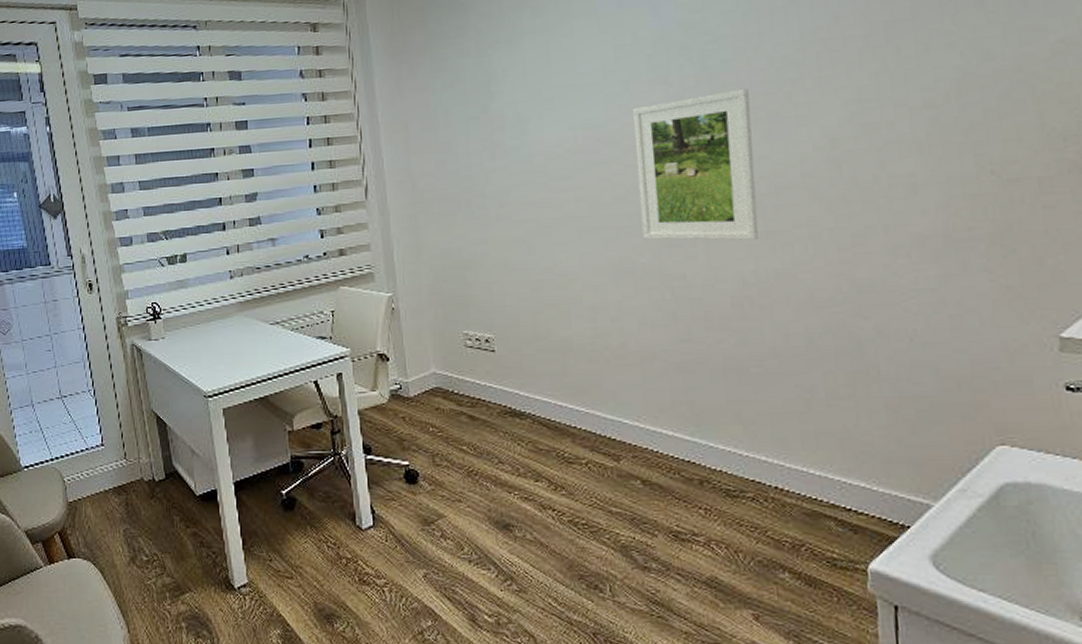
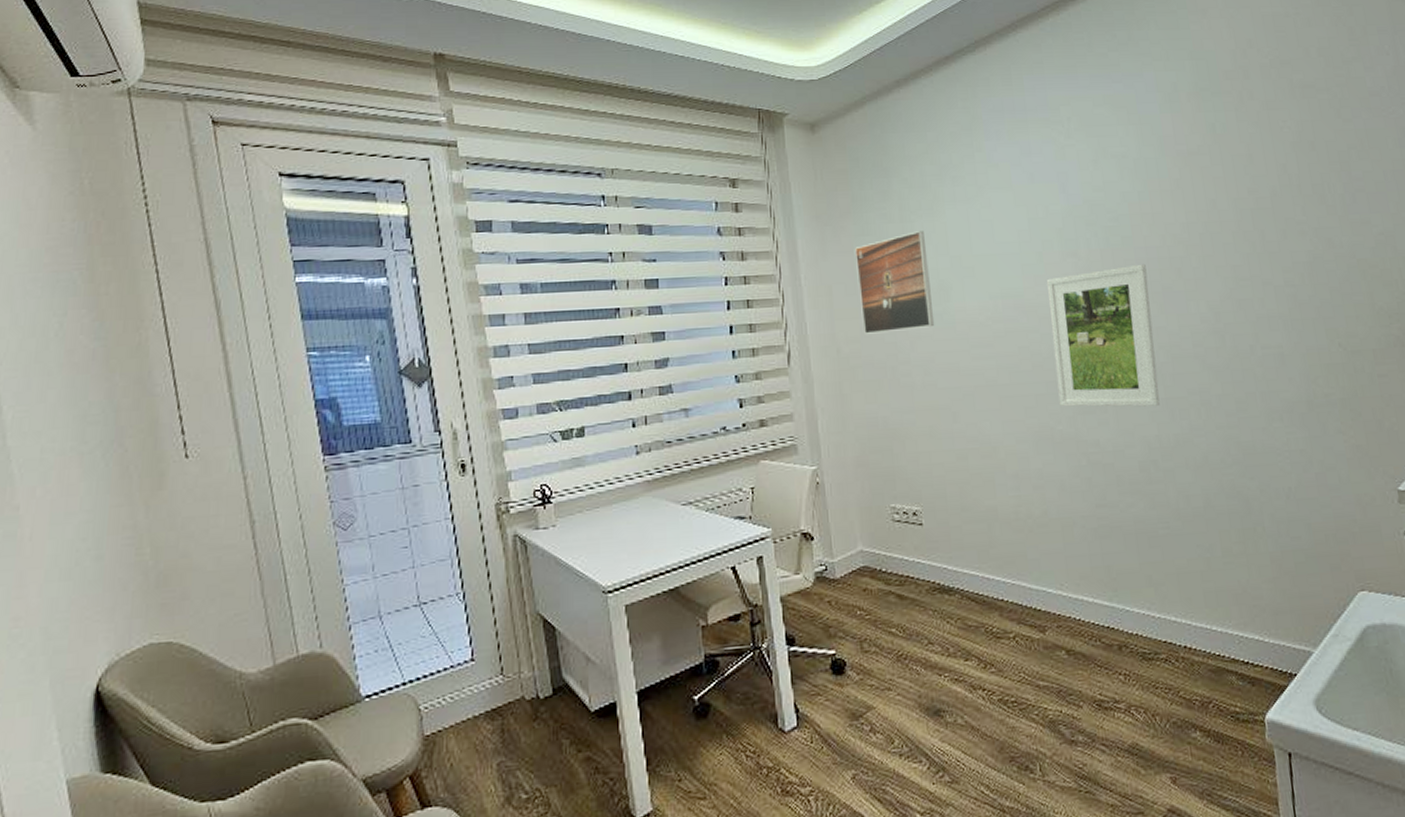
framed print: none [431,64,511,168] -> present [855,231,935,334]

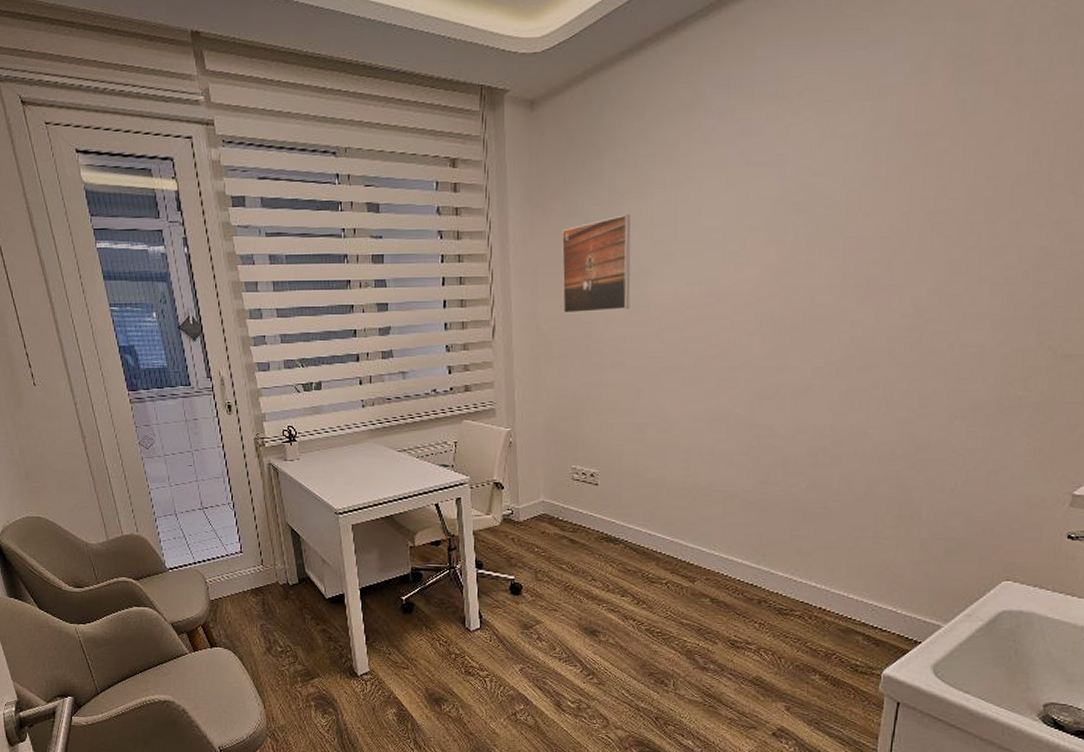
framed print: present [1046,263,1160,407] -> none [740,254,854,397]

